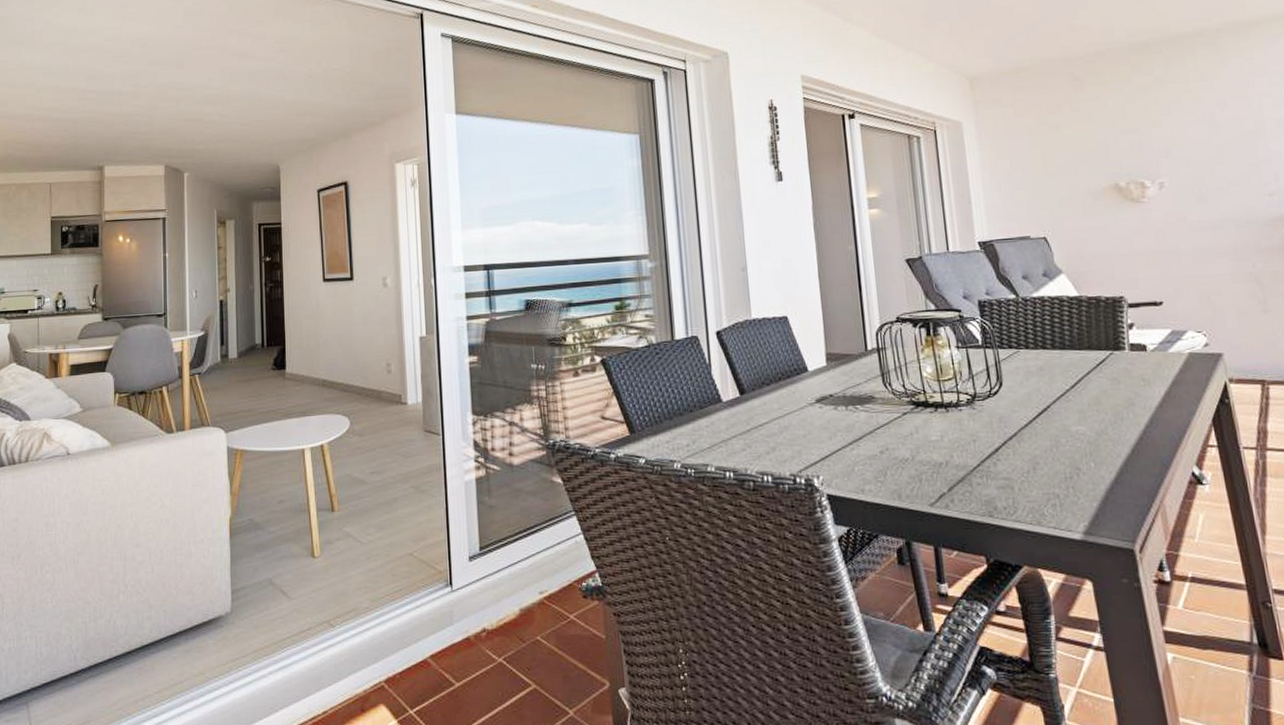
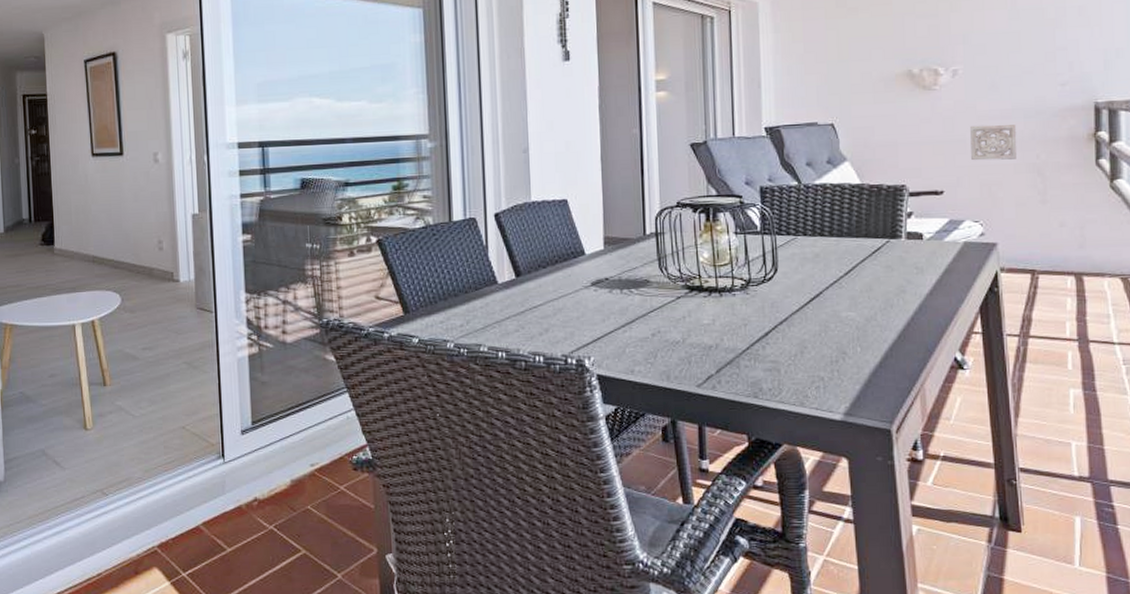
wall ornament: none [1182,235,1233,271] -> present [970,125,1018,161]

